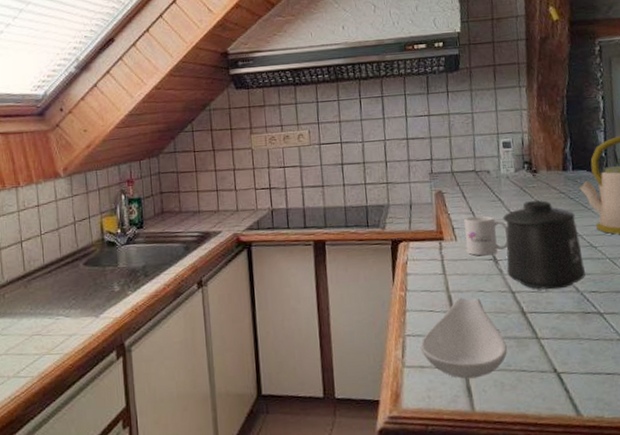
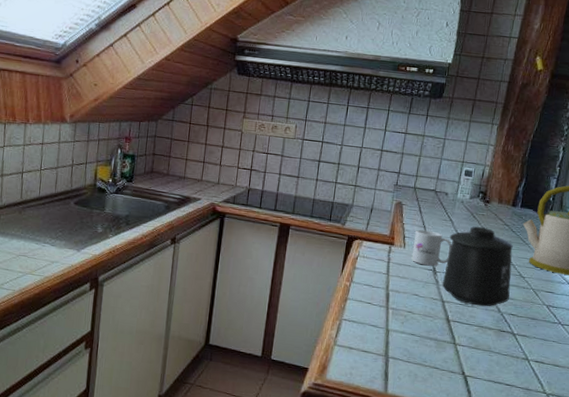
spoon rest: present [420,297,507,379] -> none [352,297,427,367]

